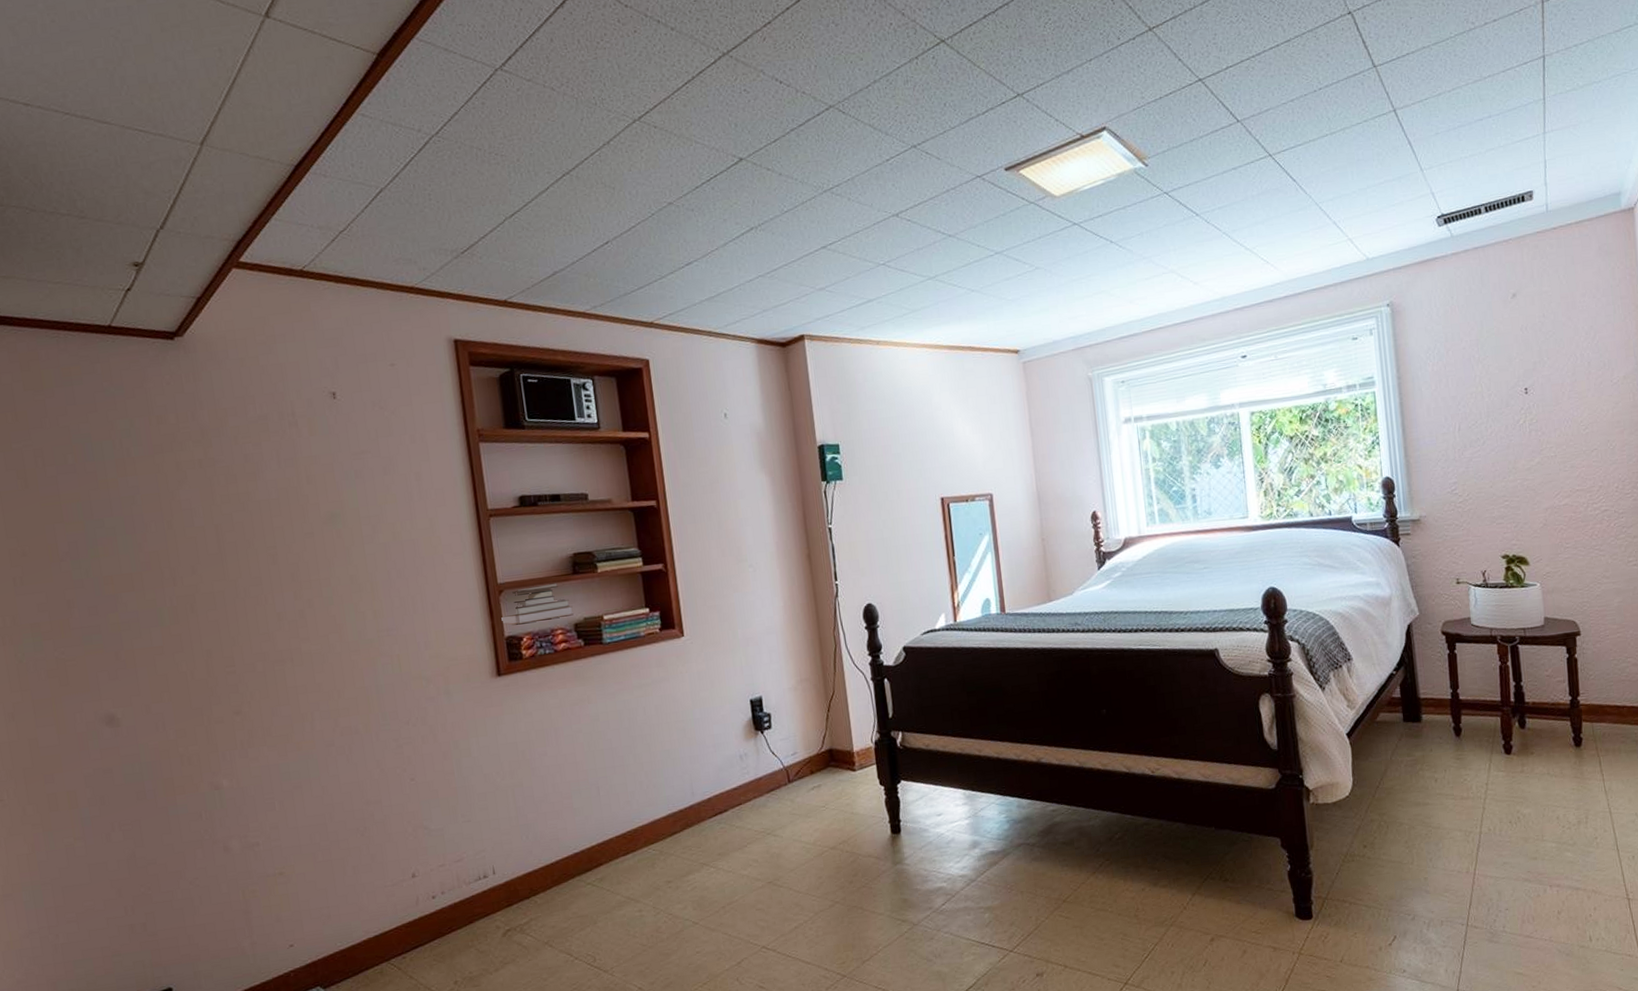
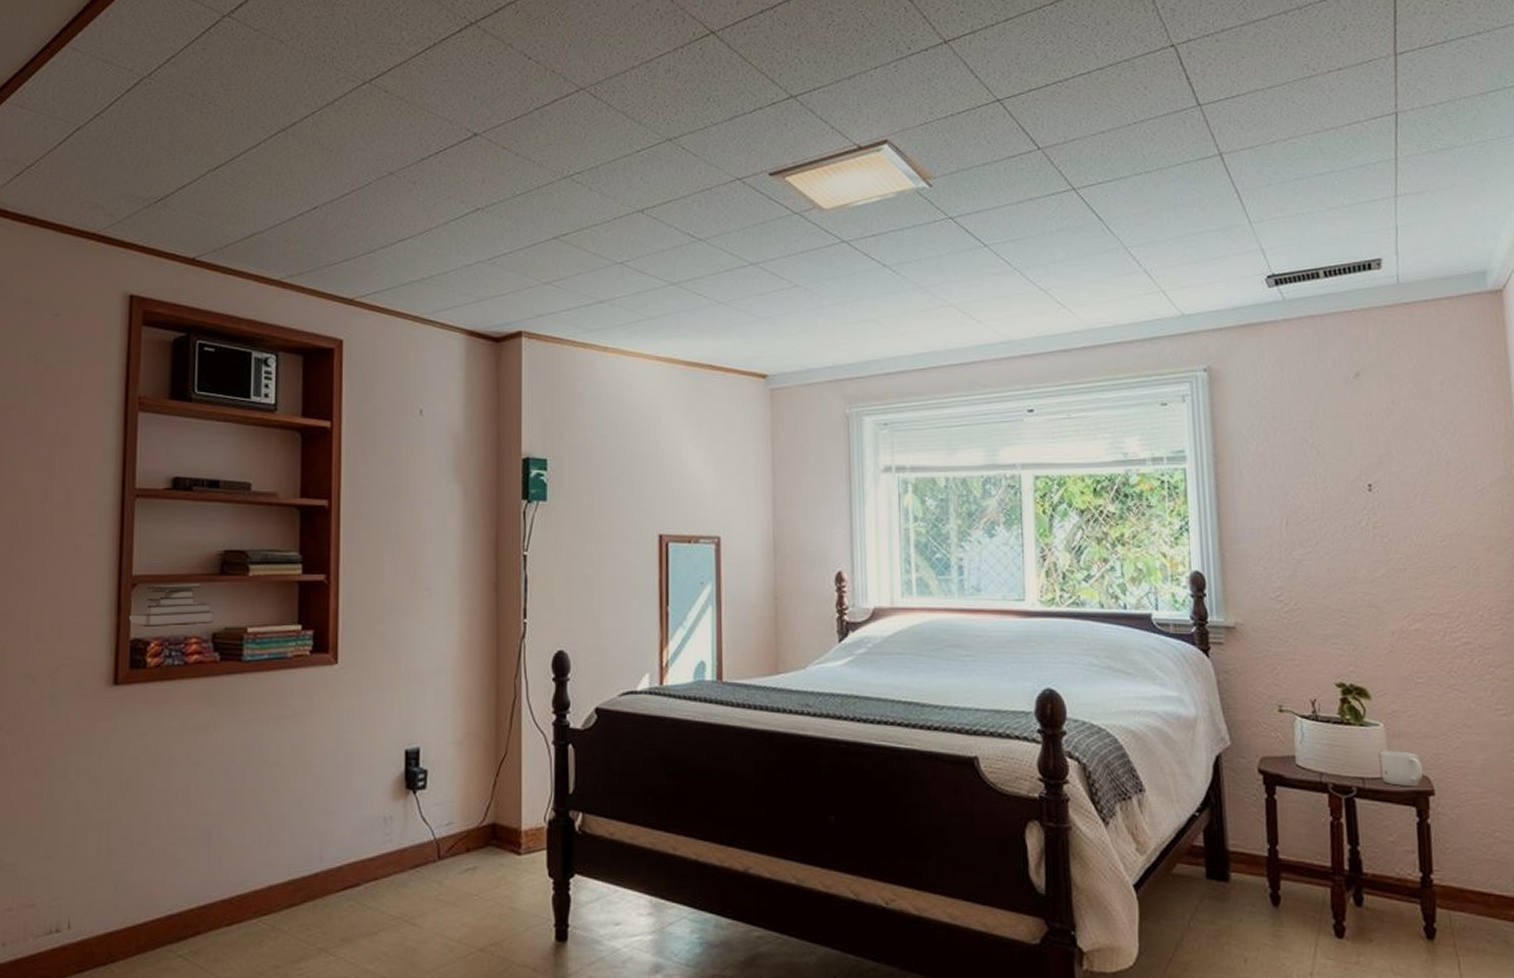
mug: none [1537,603,1572,632] -> present [1380,750,1423,787]

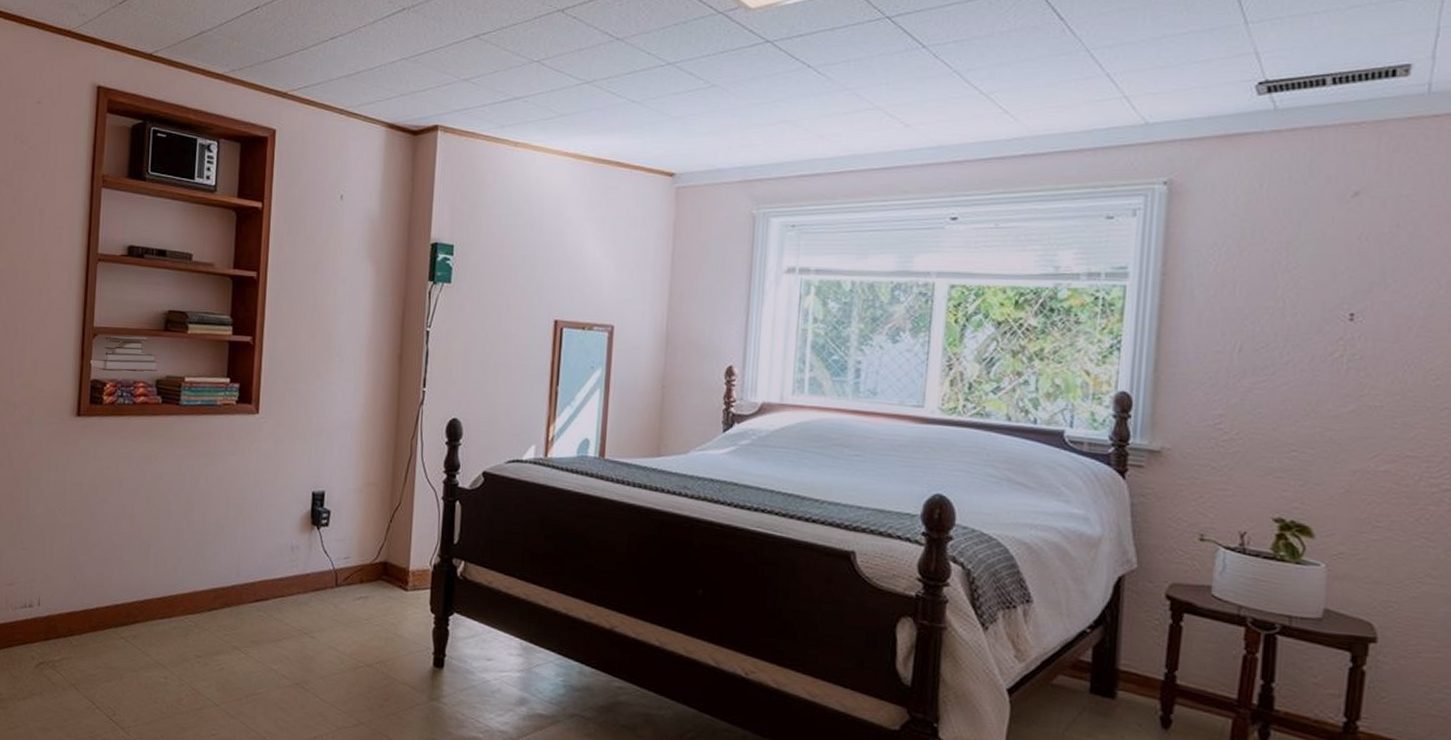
mug: present [1380,750,1423,787] -> none [1313,590,1367,632]

